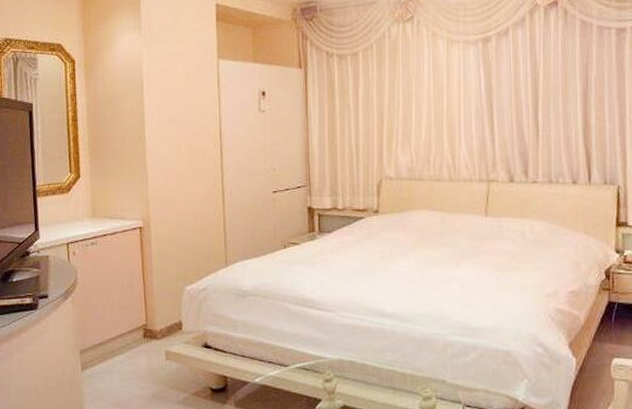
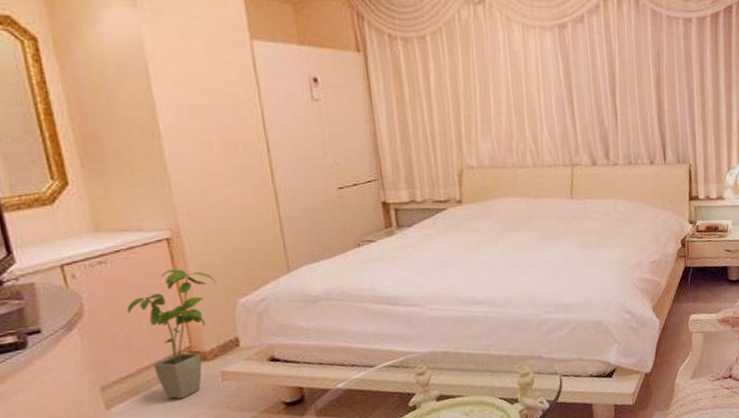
house plant: none [106,255,171,371] -> present [127,269,217,399]

